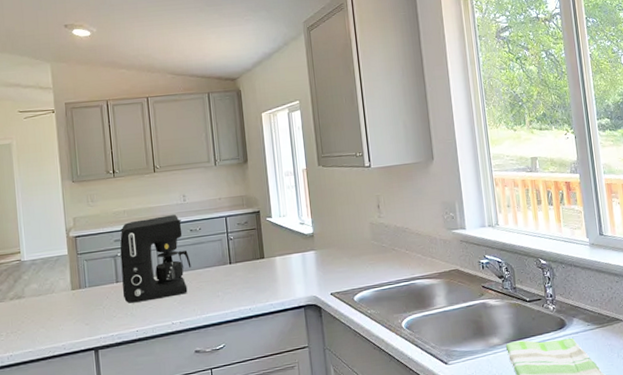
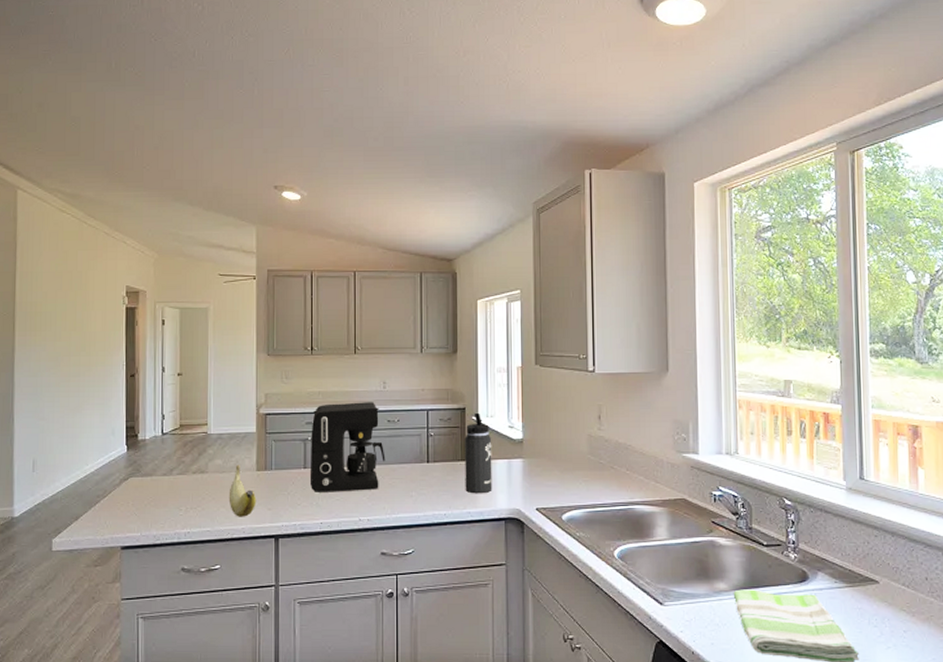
banana: none [46,286,74,335] -> present [228,465,257,517]
thermos bottle: none [261,214,291,287] -> present [465,412,492,494]

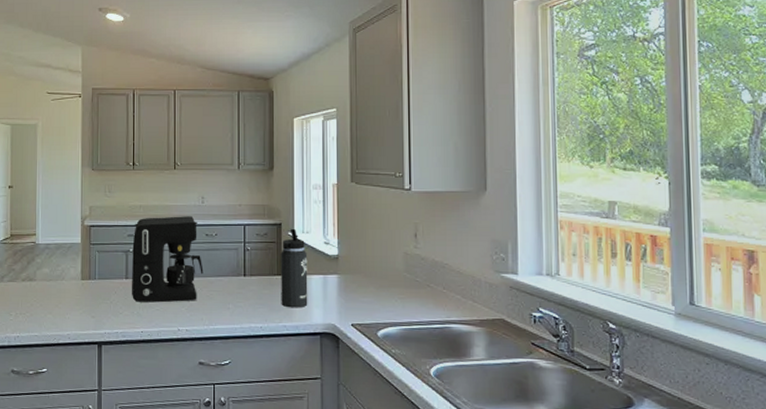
banana: present [228,465,257,517] -> none [55,274,81,324]

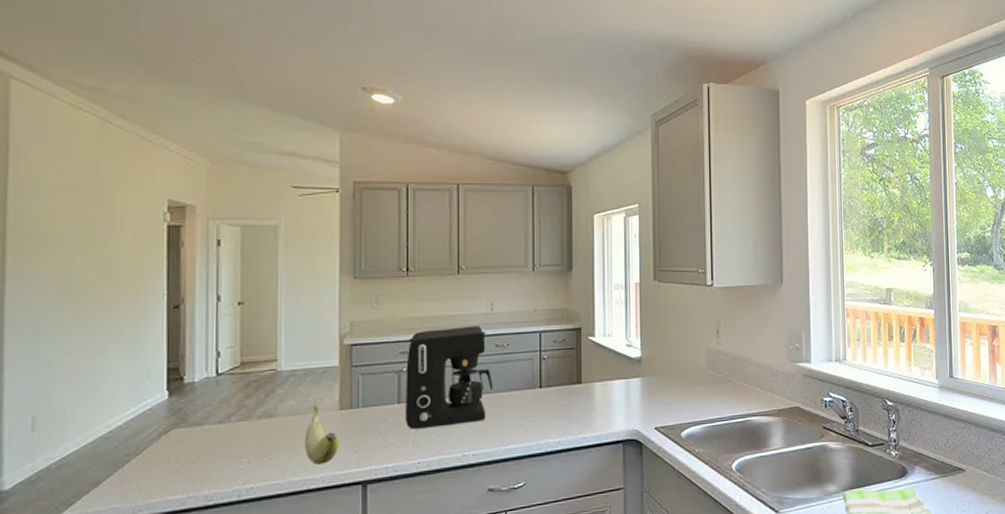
banana: none [55,274,81,324] -> present [304,404,340,465]
thermos bottle: present [281,228,308,308] -> none [580,332,610,418]

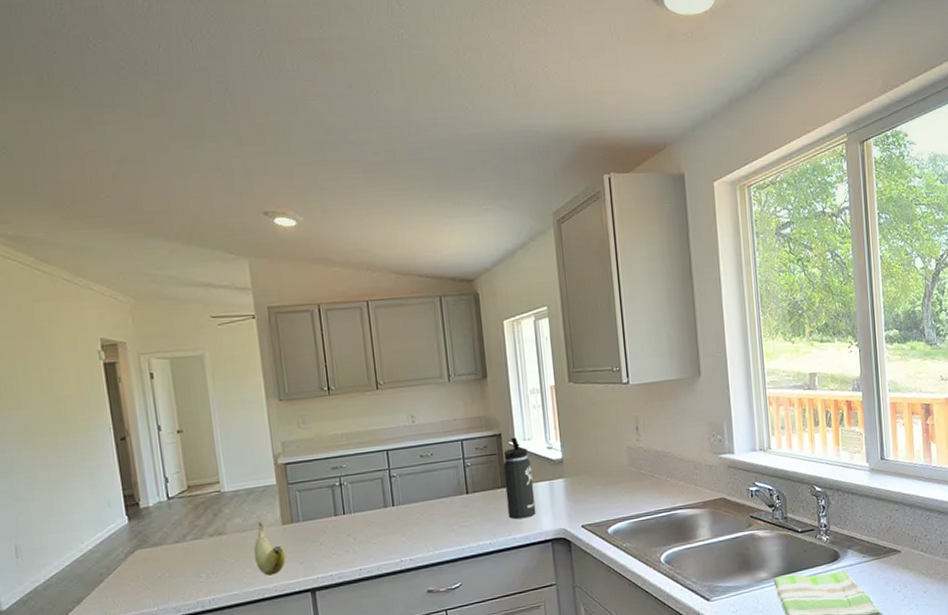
coffee maker: present [406,326,493,429] -> none [338,438,422,539]
thermos bottle: none [580,332,610,418] -> present [503,437,536,520]

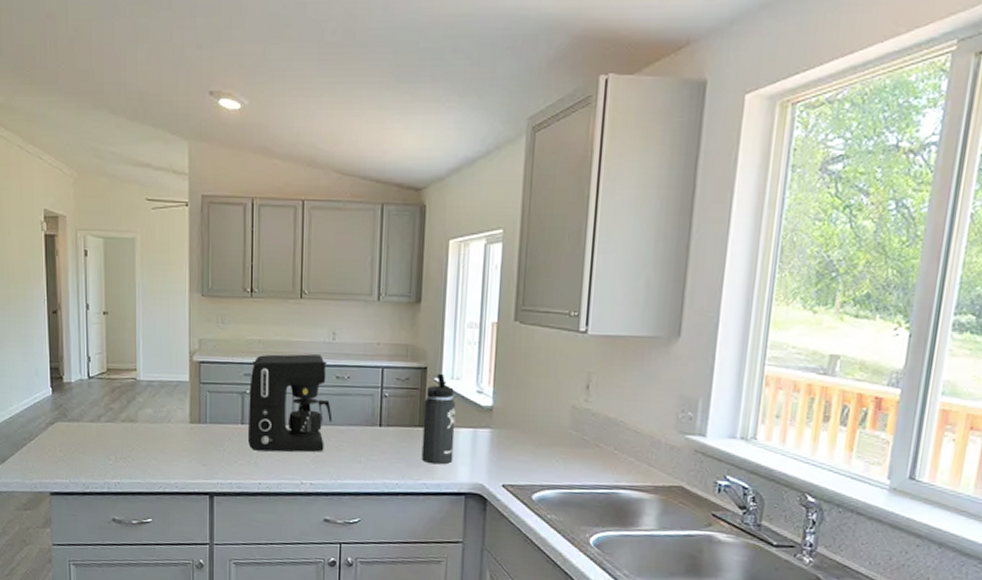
banana: present [253,521,287,576] -> none [160,415,190,471]
coffee maker: none [338,438,422,539] -> present [248,354,332,452]

